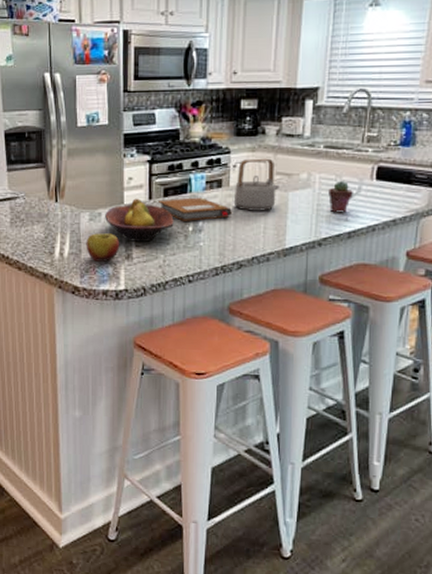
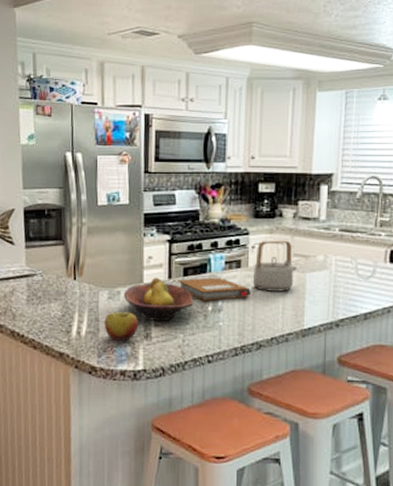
potted succulent: present [328,181,353,213] -> none [345,264,368,295]

